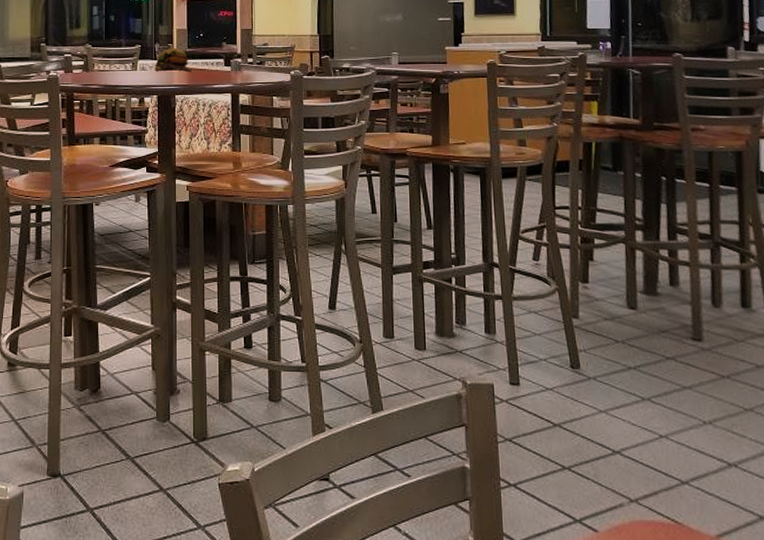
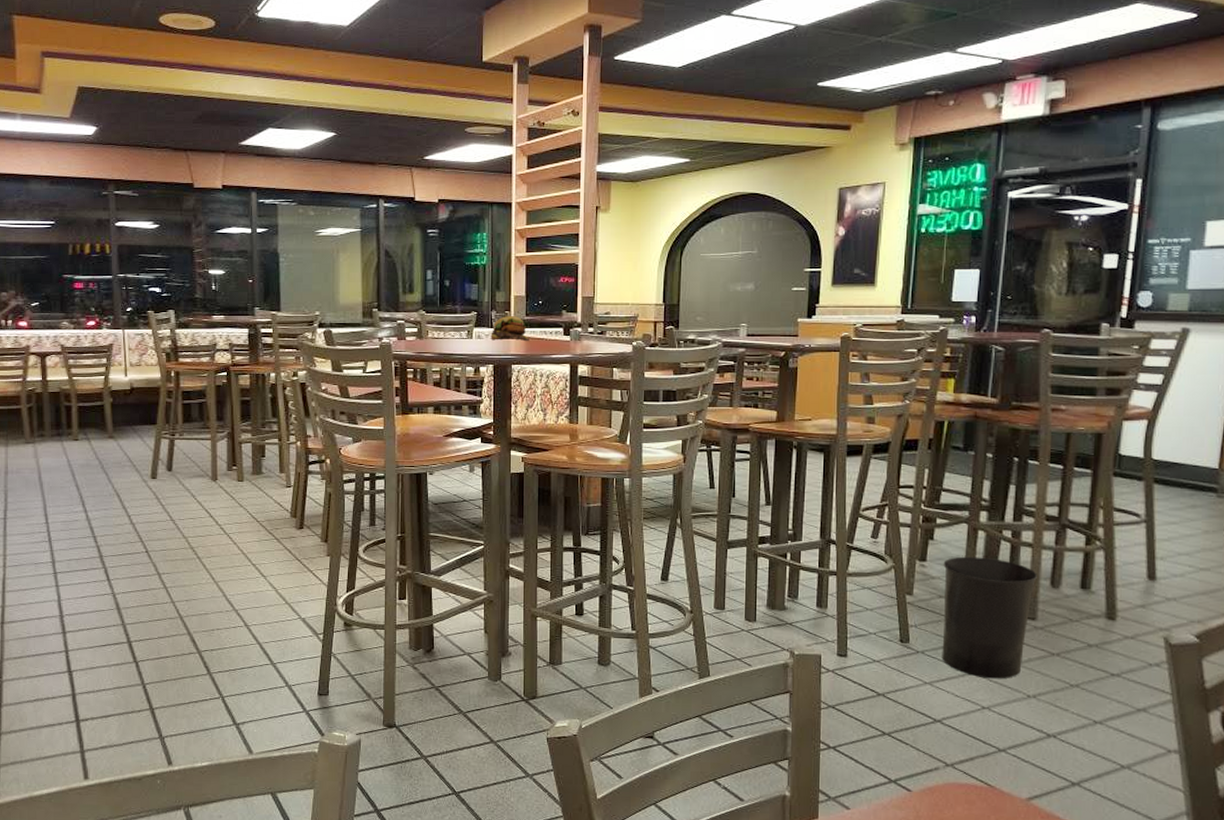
waste bin: none [605,277,698,405] -> present [942,556,1037,679]

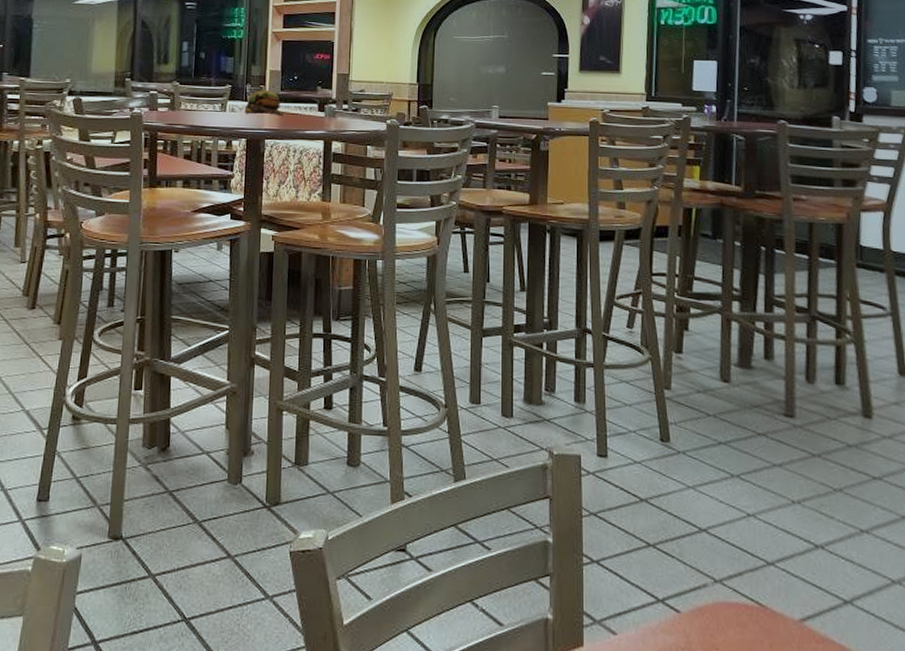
waste bin: present [942,556,1037,679] -> none [699,348,792,483]

